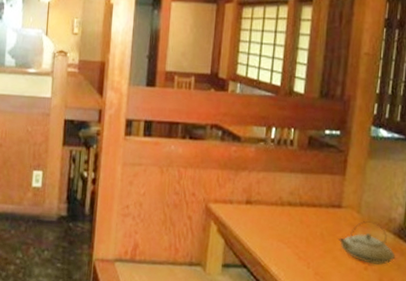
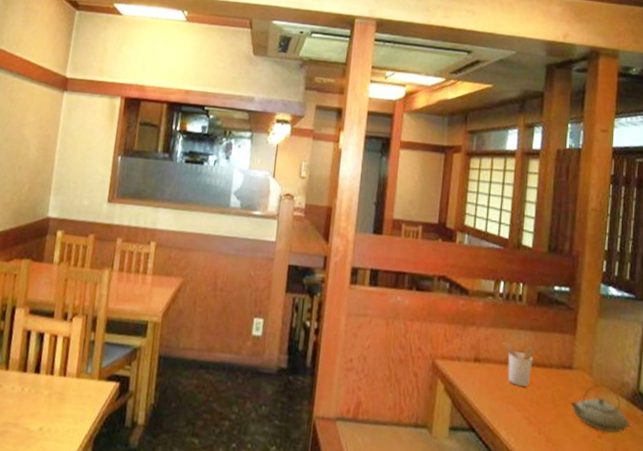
utensil holder: none [274,184,305,225] -> present [503,342,535,387]

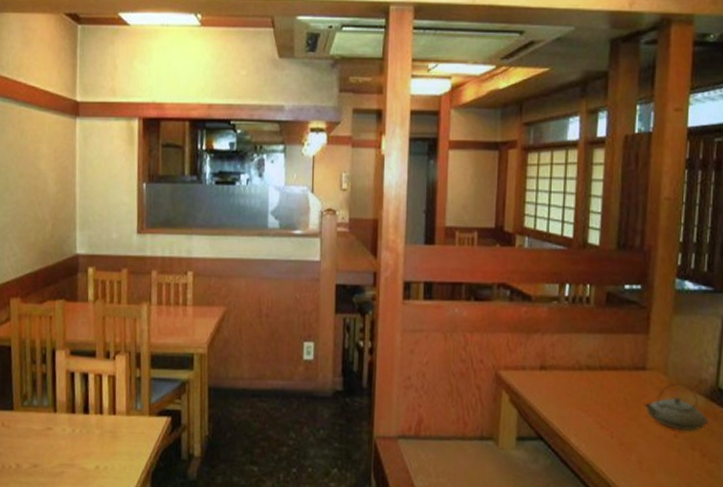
utensil holder: present [503,342,535,387] -> none [570,347,605,391]

